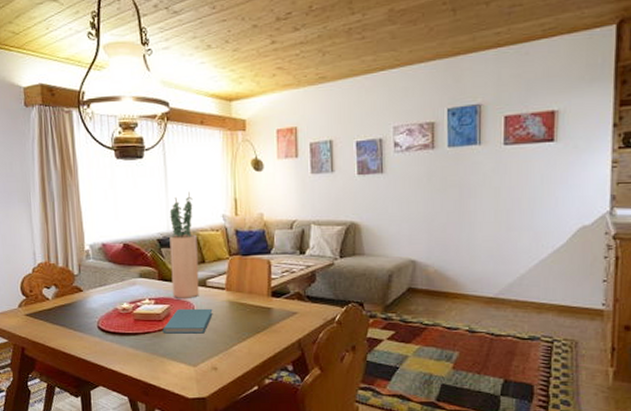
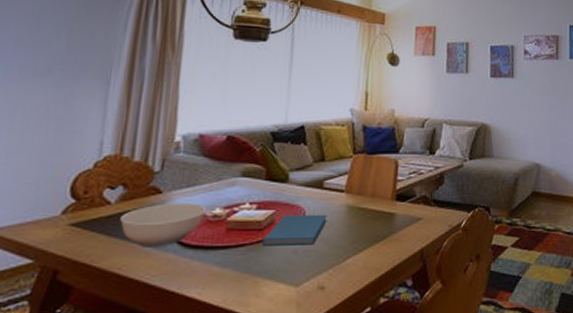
bowl: none [57,299,117,333] -> present [120,203,207,248]
vase: present [169,192,199,298] -> none [280,81,319,202]

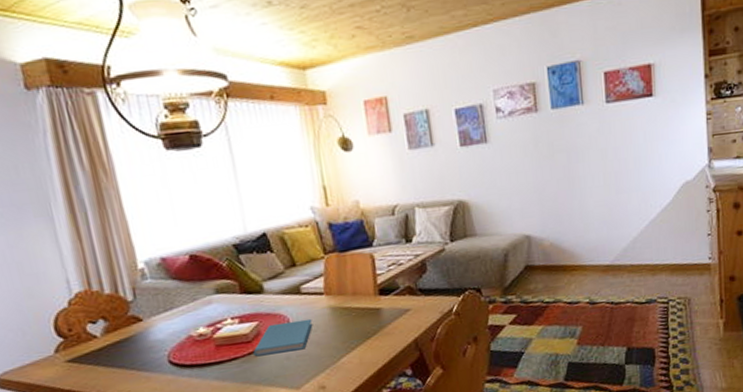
bowl: present [120,203,207,248] -> none [110,325,192,372]

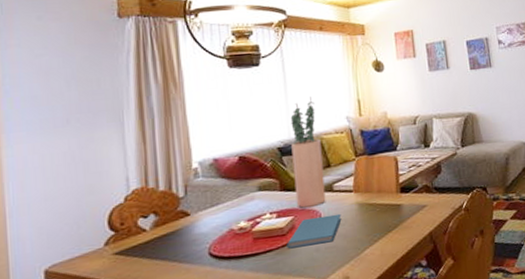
vase: none [244,183,293,313] -> present [290,96,326,208]

